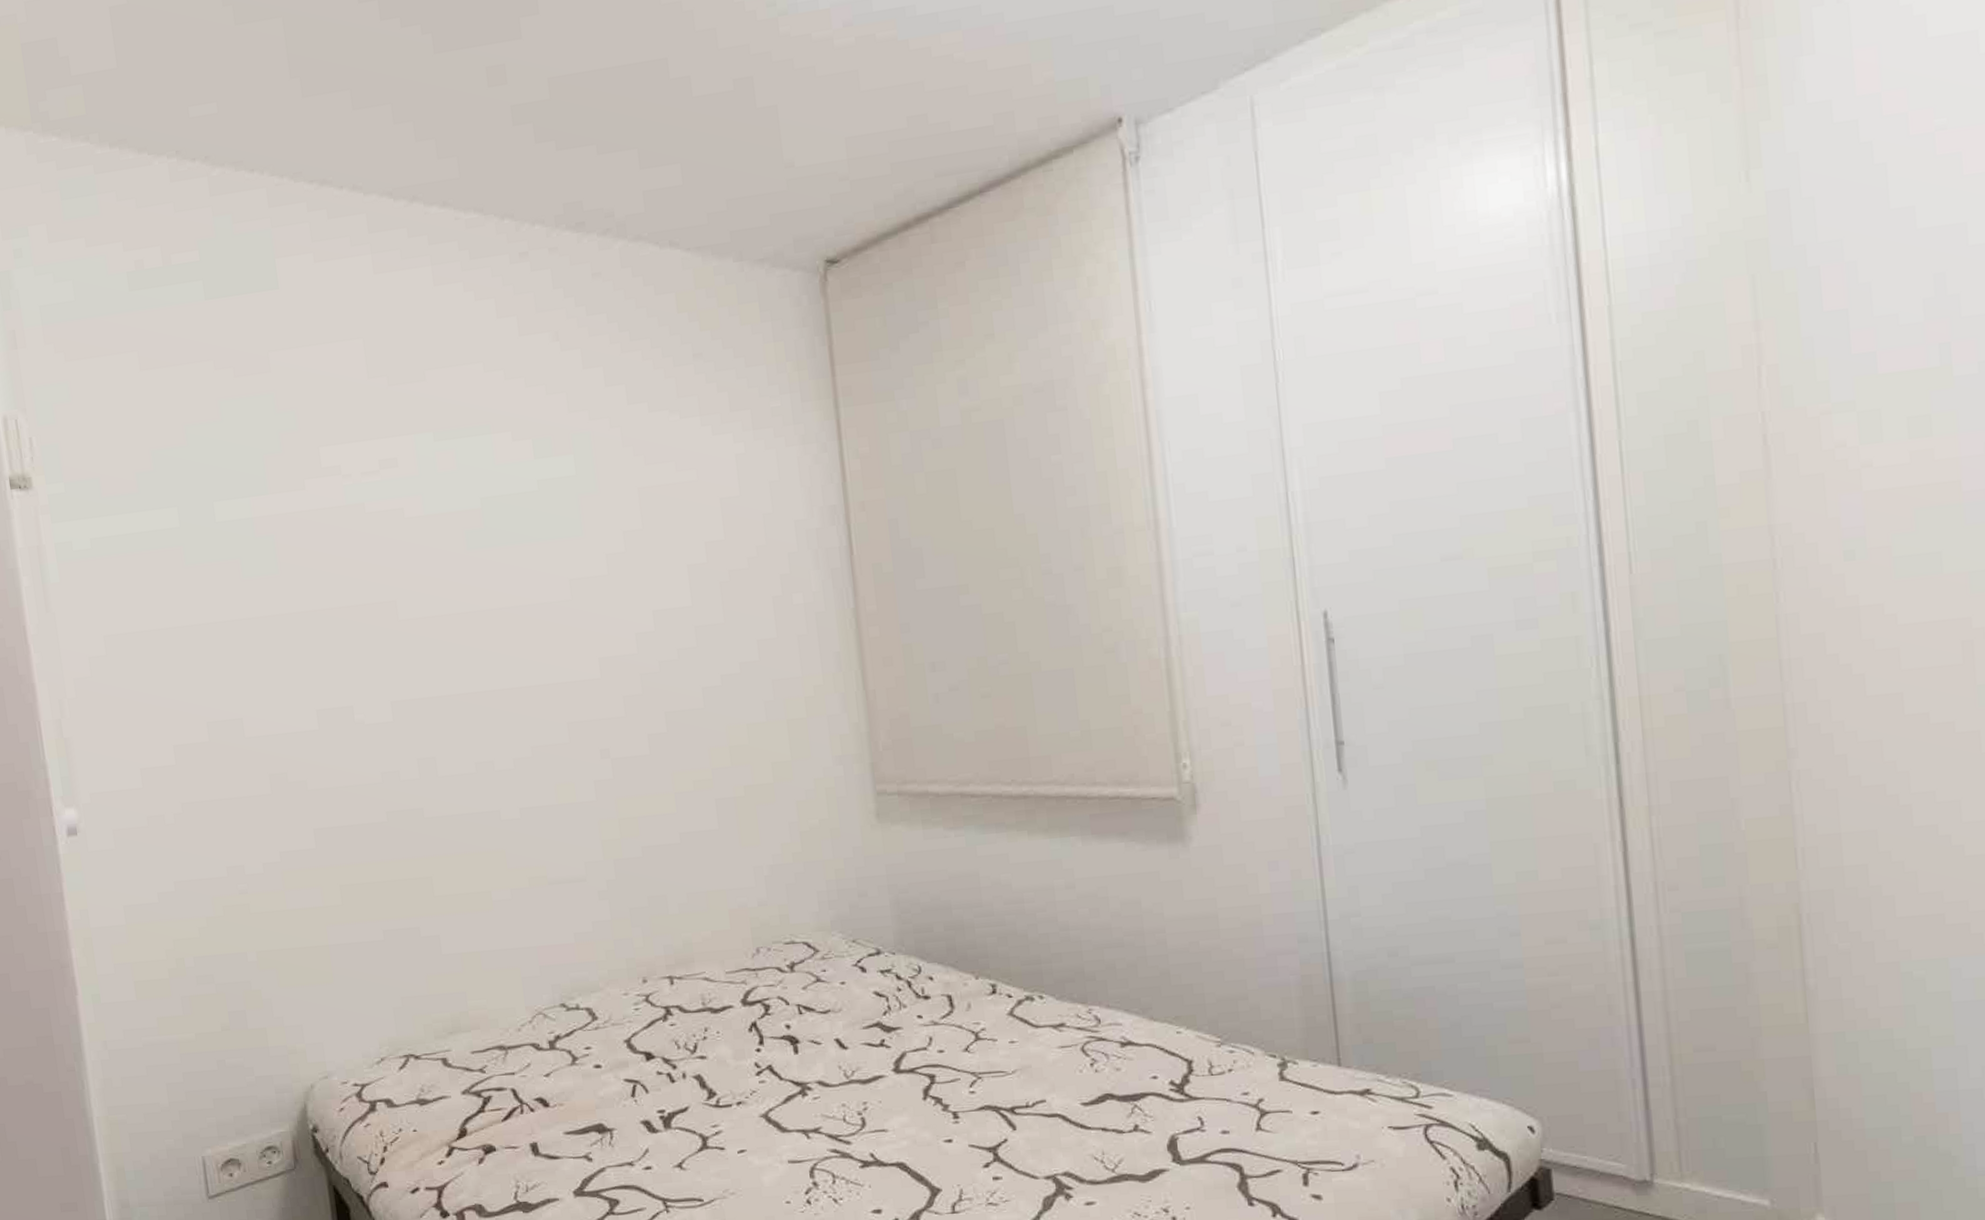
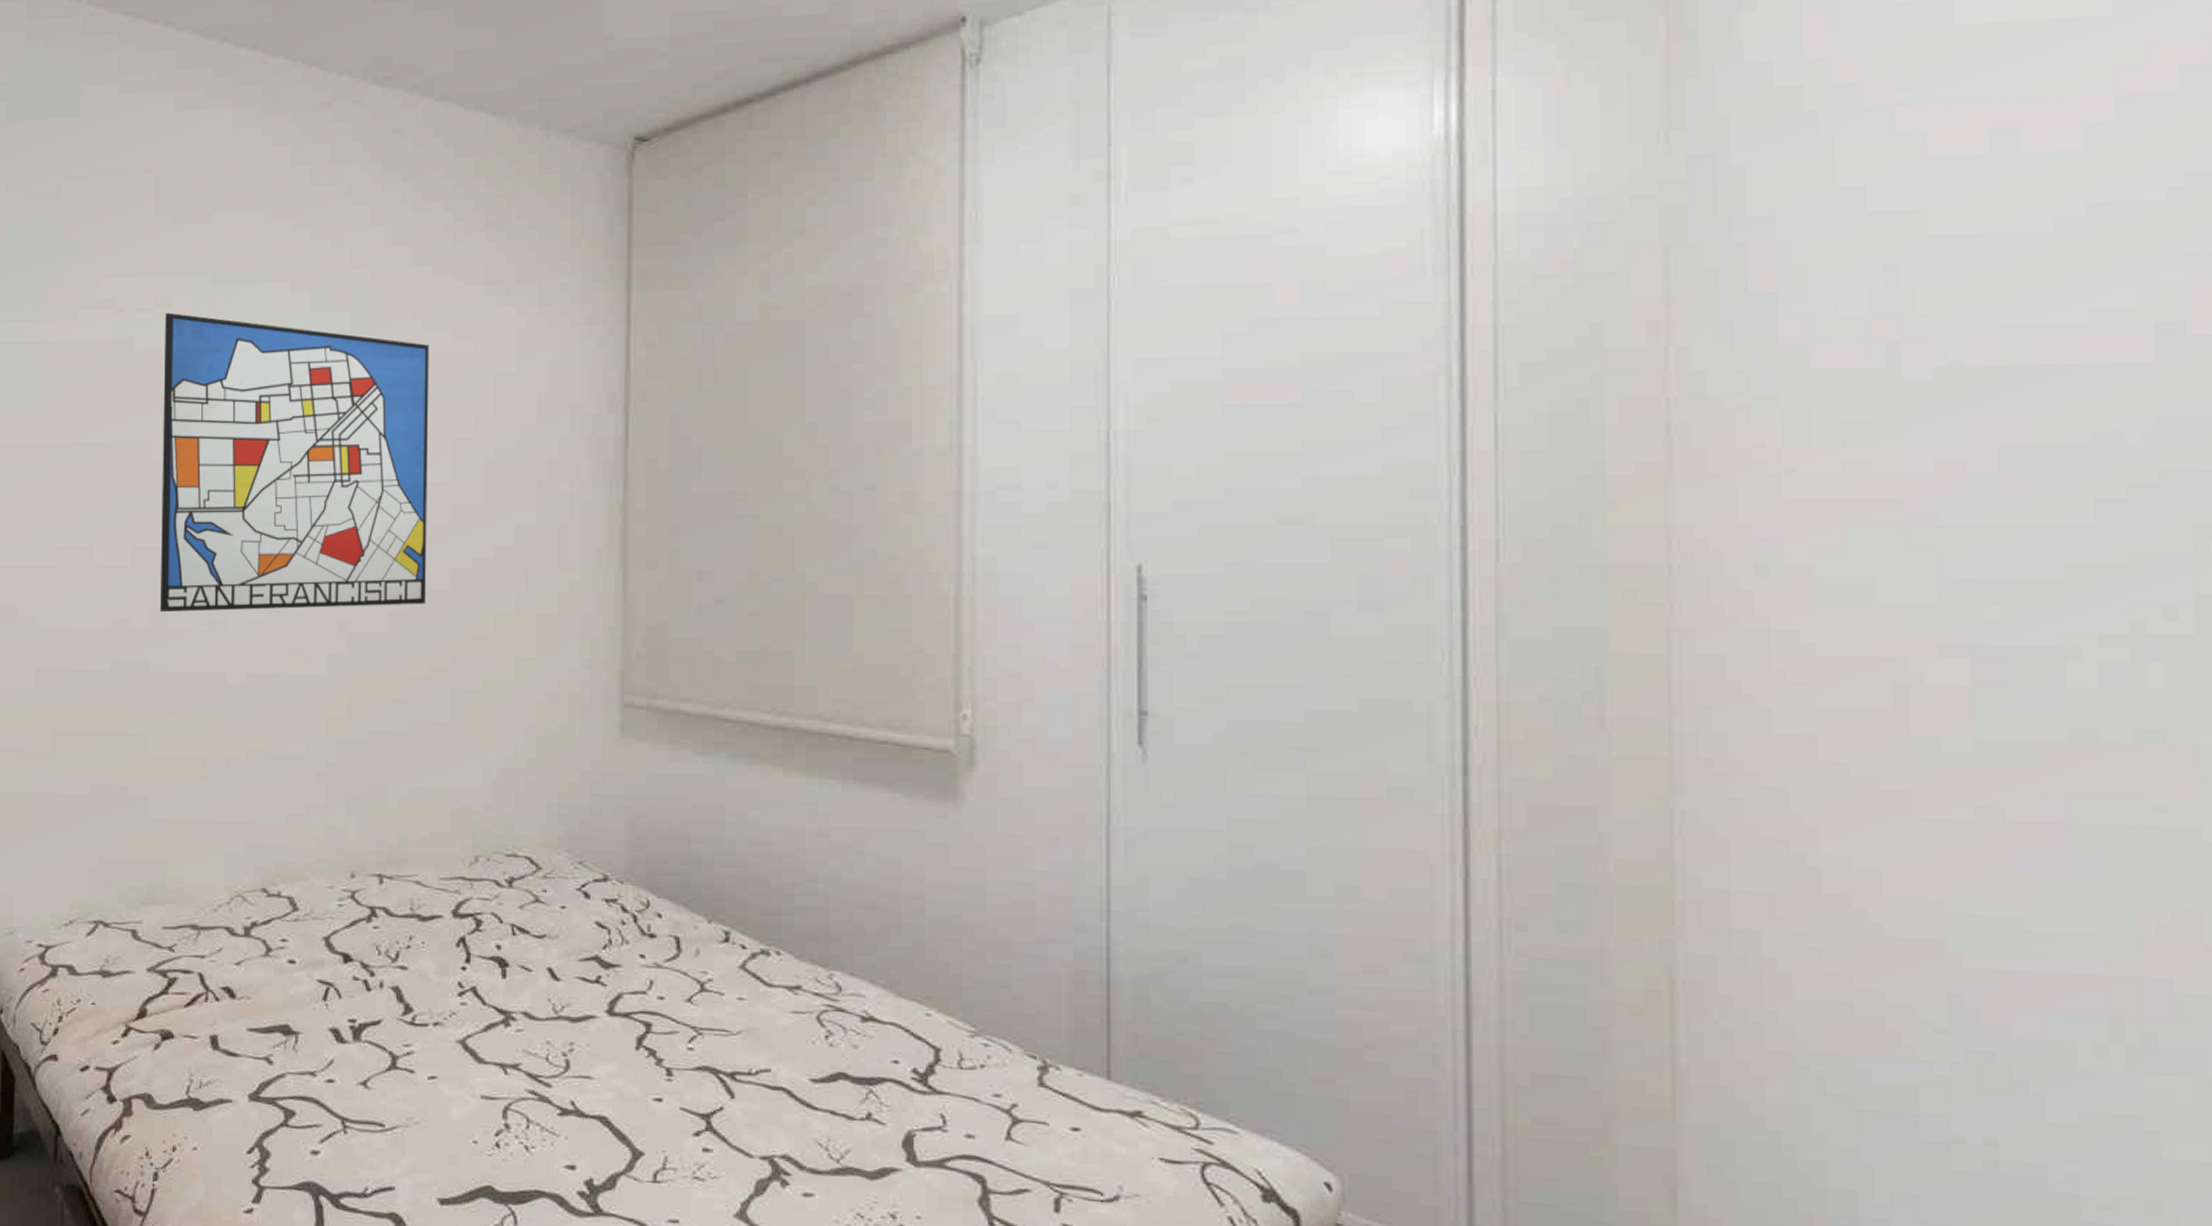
wall art: none [392,473,681,761] -> present [159,312,430,613]

